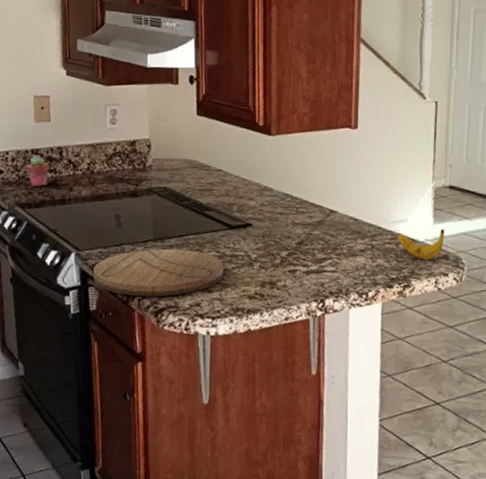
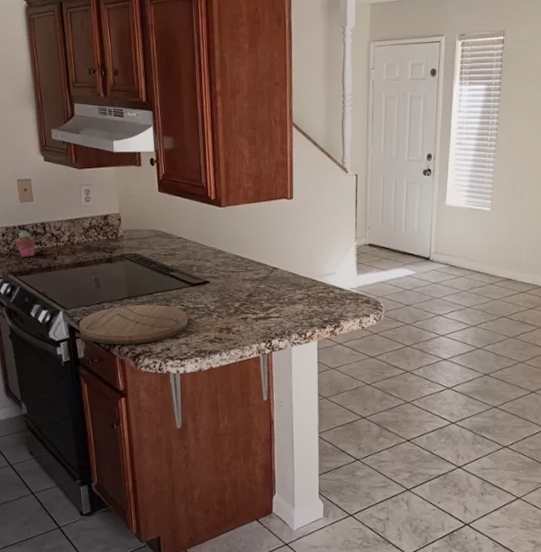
banana: present [396,229,445,260] -> none [327,279,366,305]

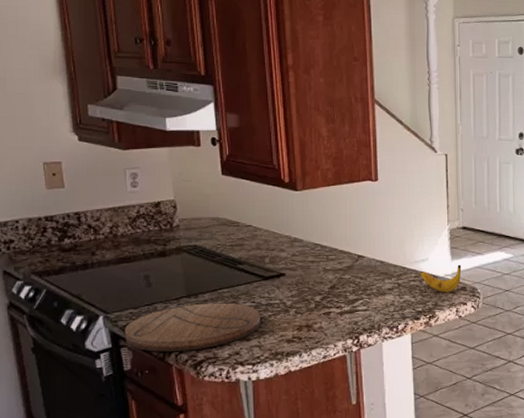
potted succulent: present [15,231,35,257] -> none [39,223,67,253]
banana: none [327,279,366,305] -> present [420,264,462,293]

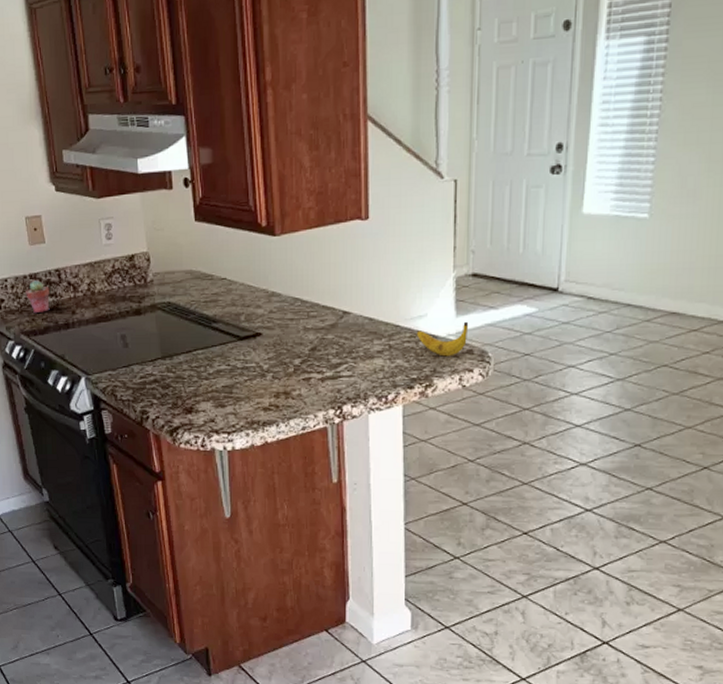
potted succulent: none [39,223,67,253] -> present [26,280,50,313]
cutting board: present [125,302,261,353] -> none [105,365,236,417]

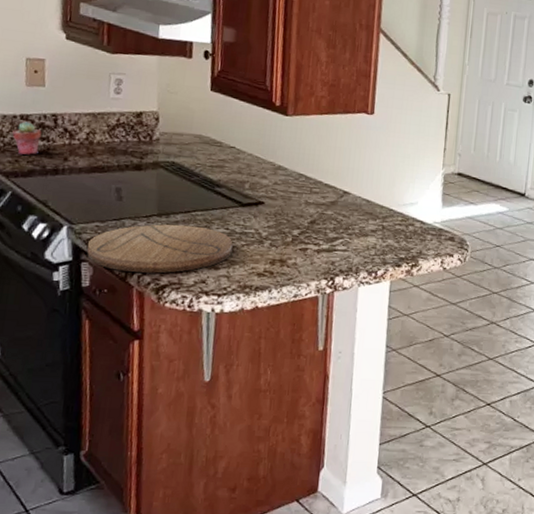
cutting board: none [105,365,236,417] -> present [87,224,233,274]
banana: present [416,321,469,357] -> none [407,212,452,242]

